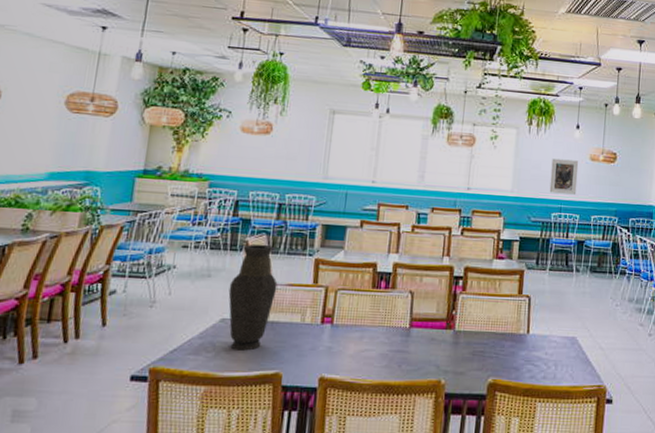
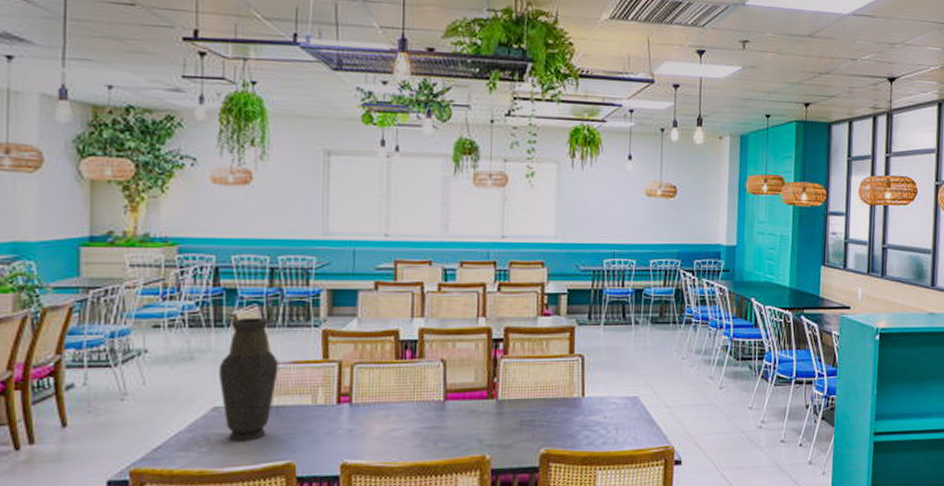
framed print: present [549,158,579,195] -> none [599,196,633,237]

